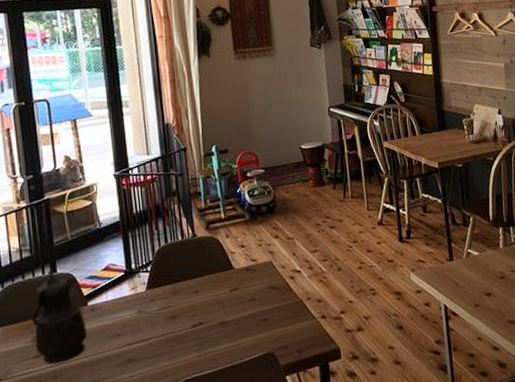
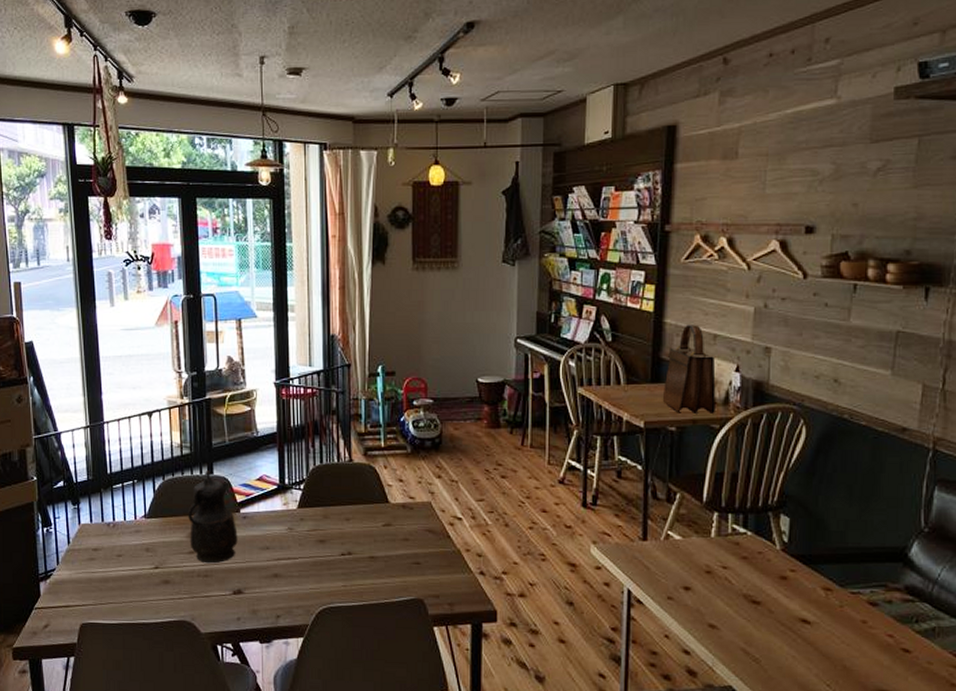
handbag: none [448,81,489,152] -> present [662,325,716,414]

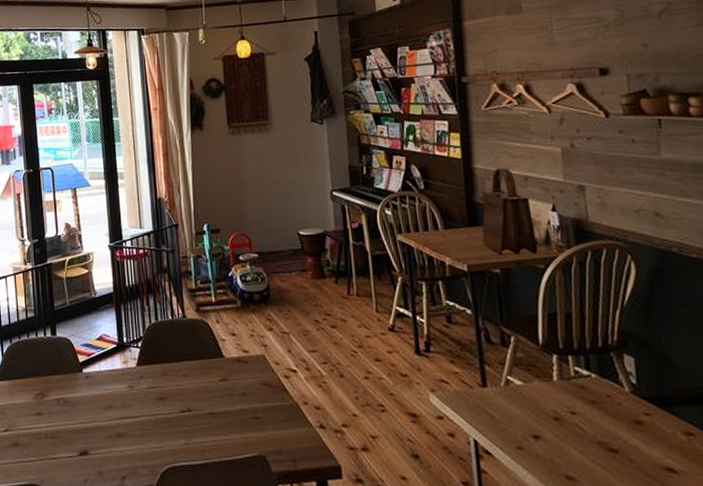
coffeepot: present [188,471,238,564] -> none [34,332,82,425]

